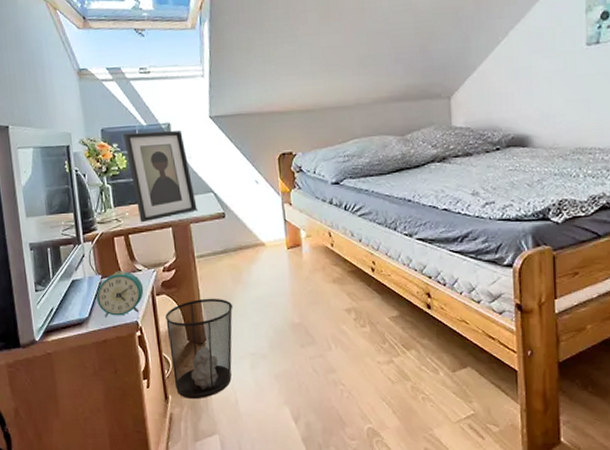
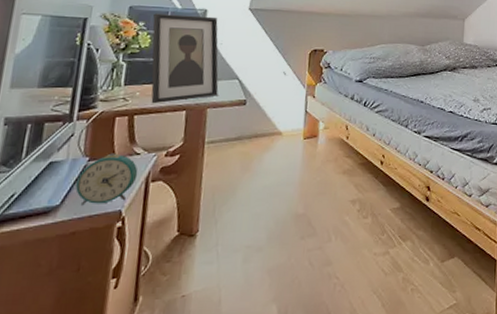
waste bin: present [165,298,233,398] -> none [150,186,237,299]

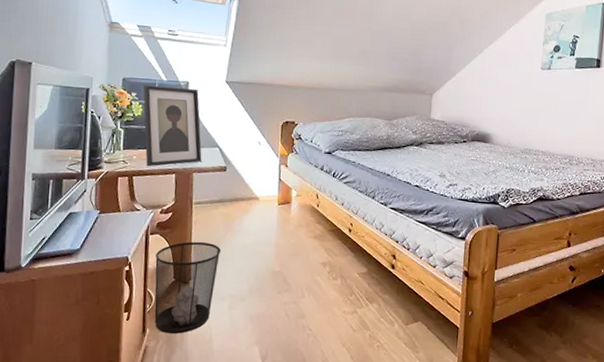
alarm clock: present [76,153,138,206] -> none [91,208,139,251]
waste bin: none [150,186,237,299] -> present [154,241,221,334]

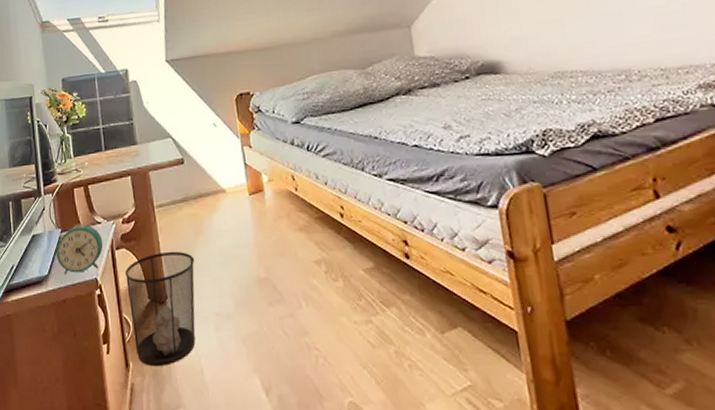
alarm clock: none [91,208,139,251] -> present [56,223,103,275]
picture frame: present [143,85,202,167] -> none [83,76,156,173]

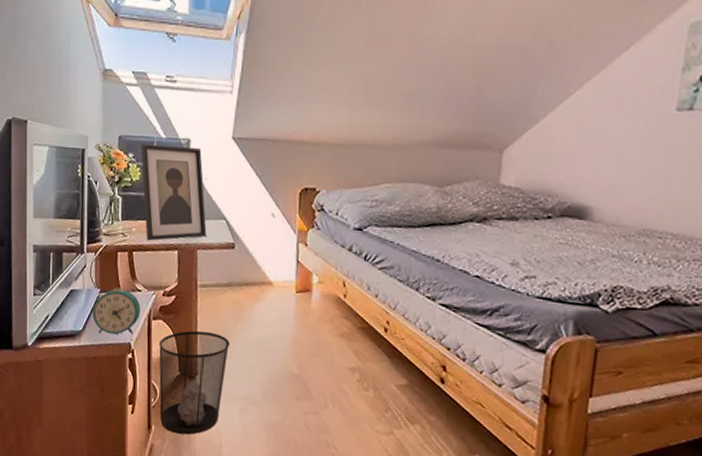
picture frame: none [83,76,156,173] -> present [141,143,207,241]

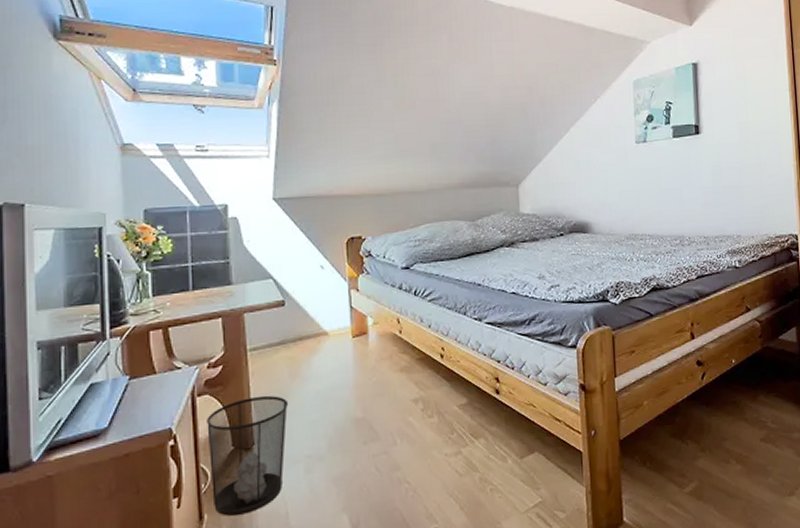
alarm clock: present [93,287,141,335] -> none [121,369,182,426]
picture frame: present [141,143,207,241] -> none [171,212,253,314]

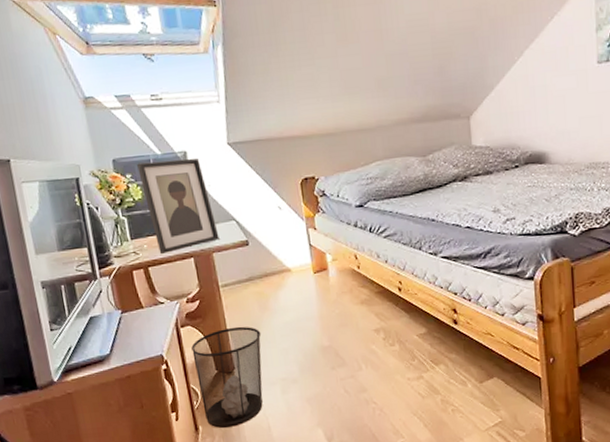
picture frame: none [171,212,253,314] -> present [137,158,220,255]

